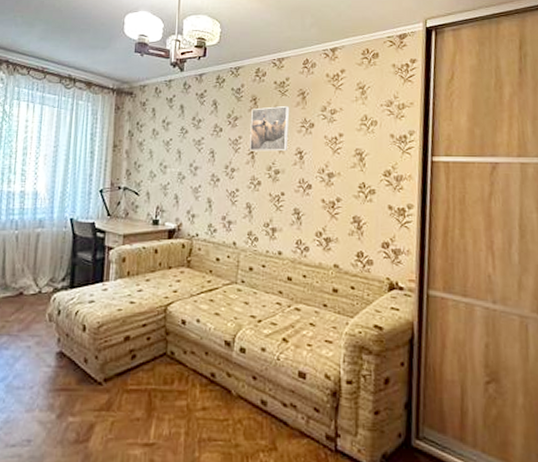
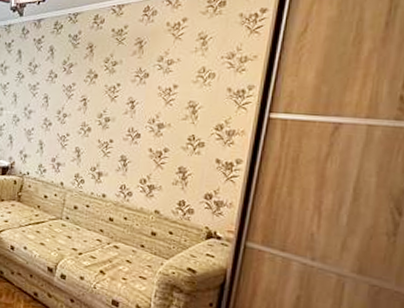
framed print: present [250,106,290,152] -> none [82,54,126,100]

